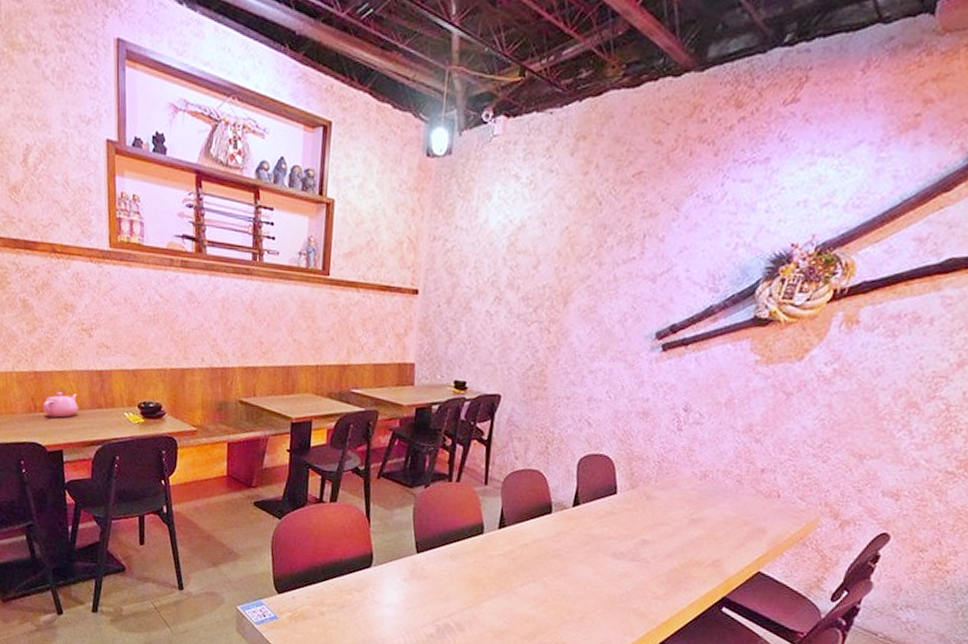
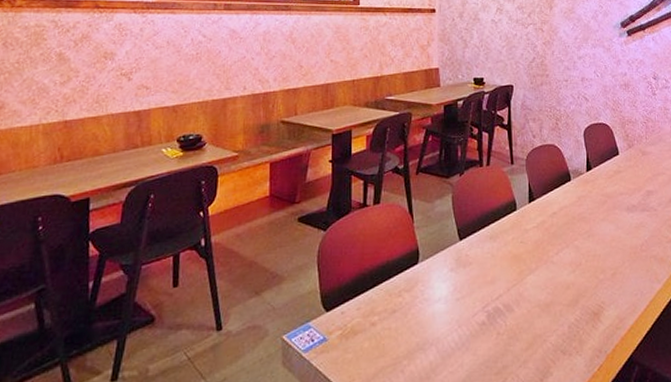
teapot: present [43,392,78,418] -> none [70,137,111,165]

